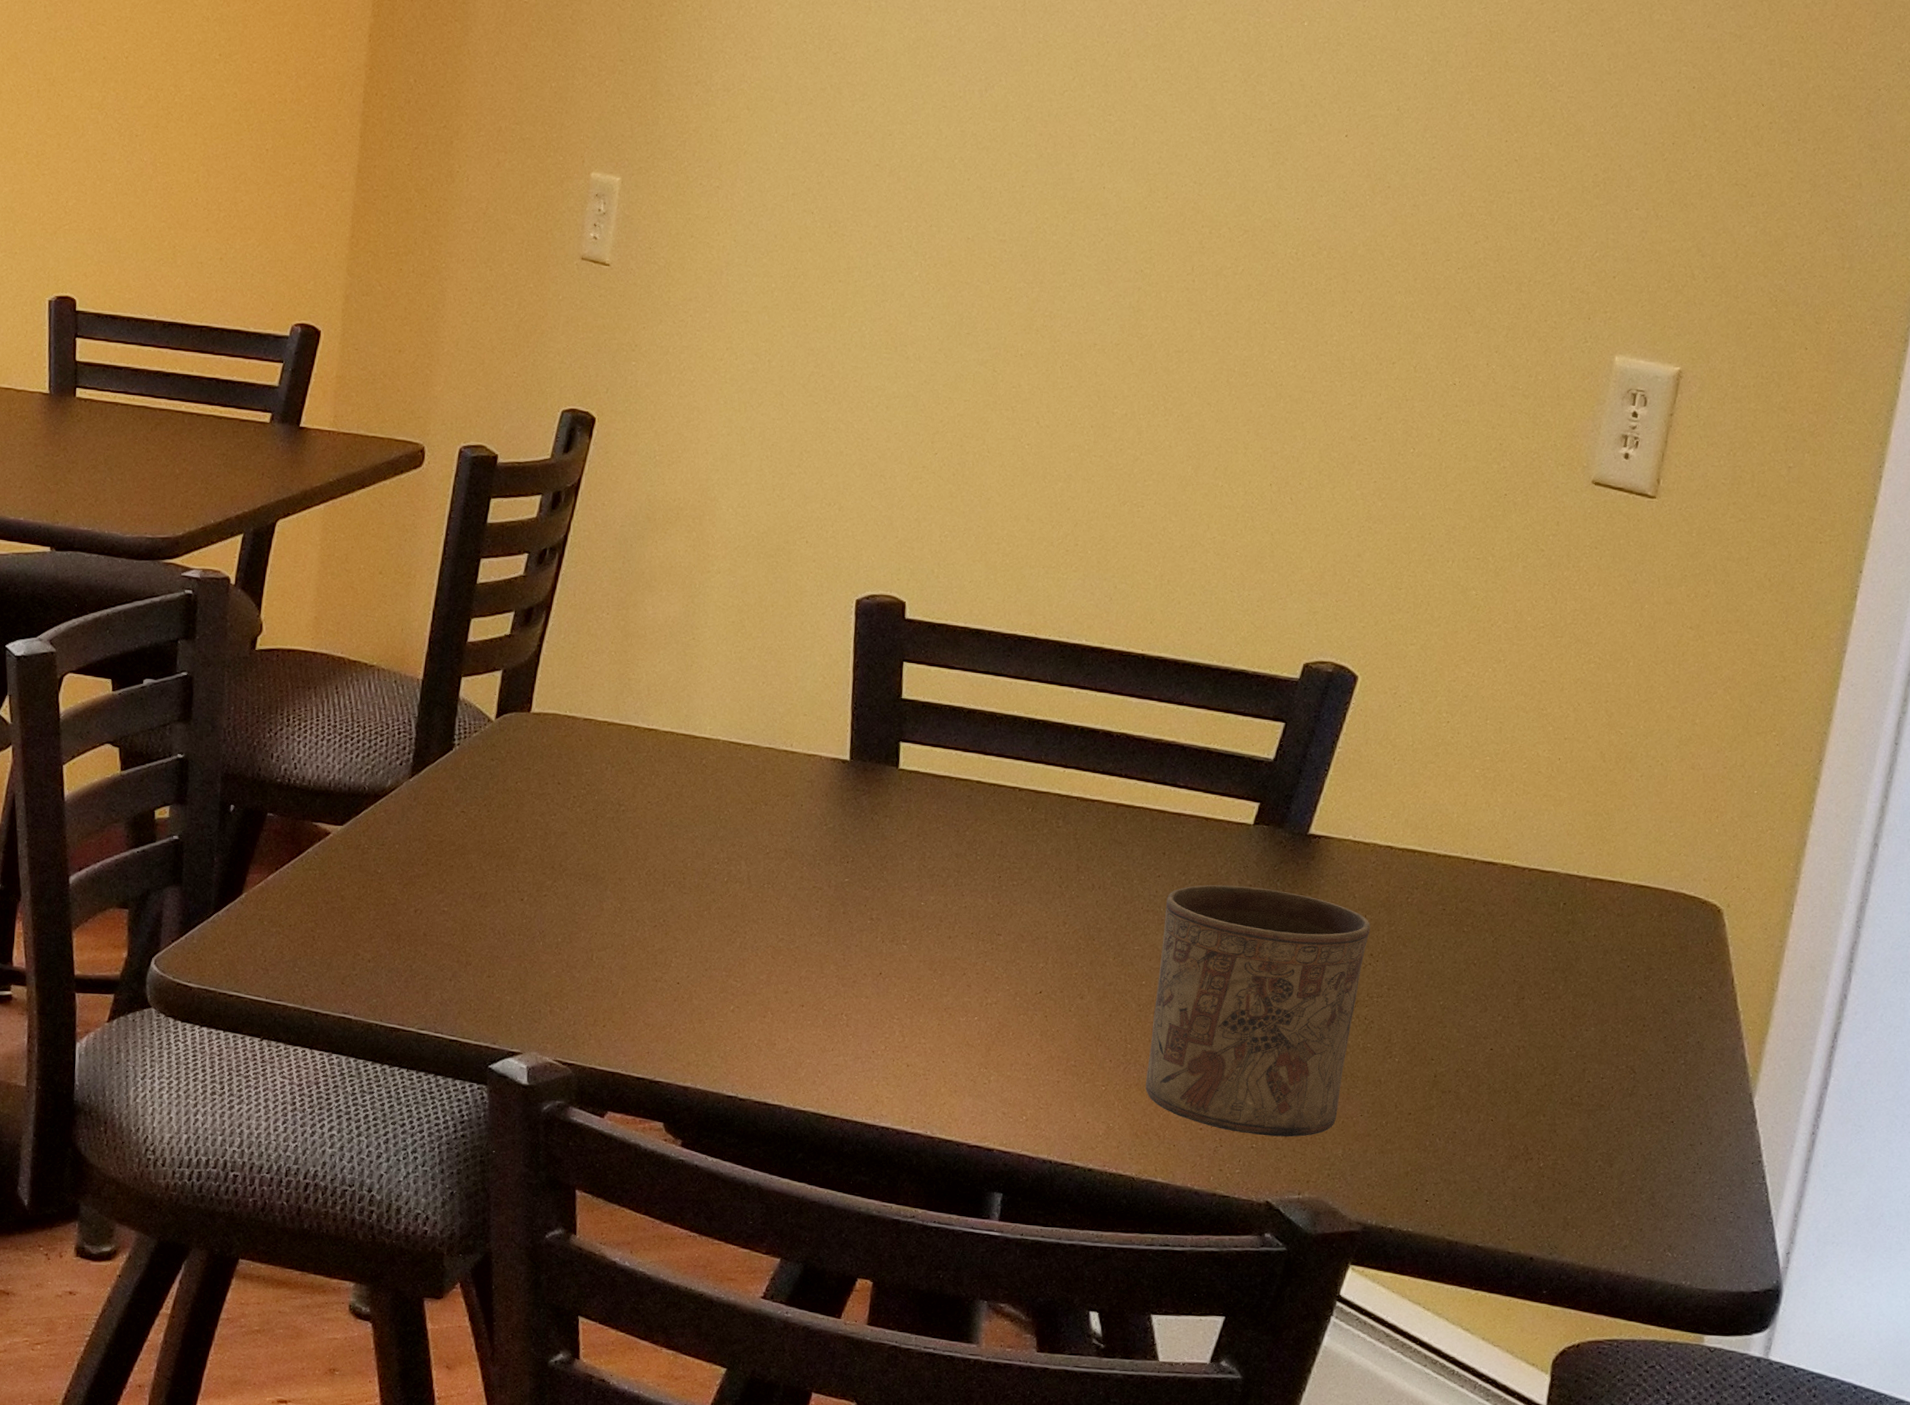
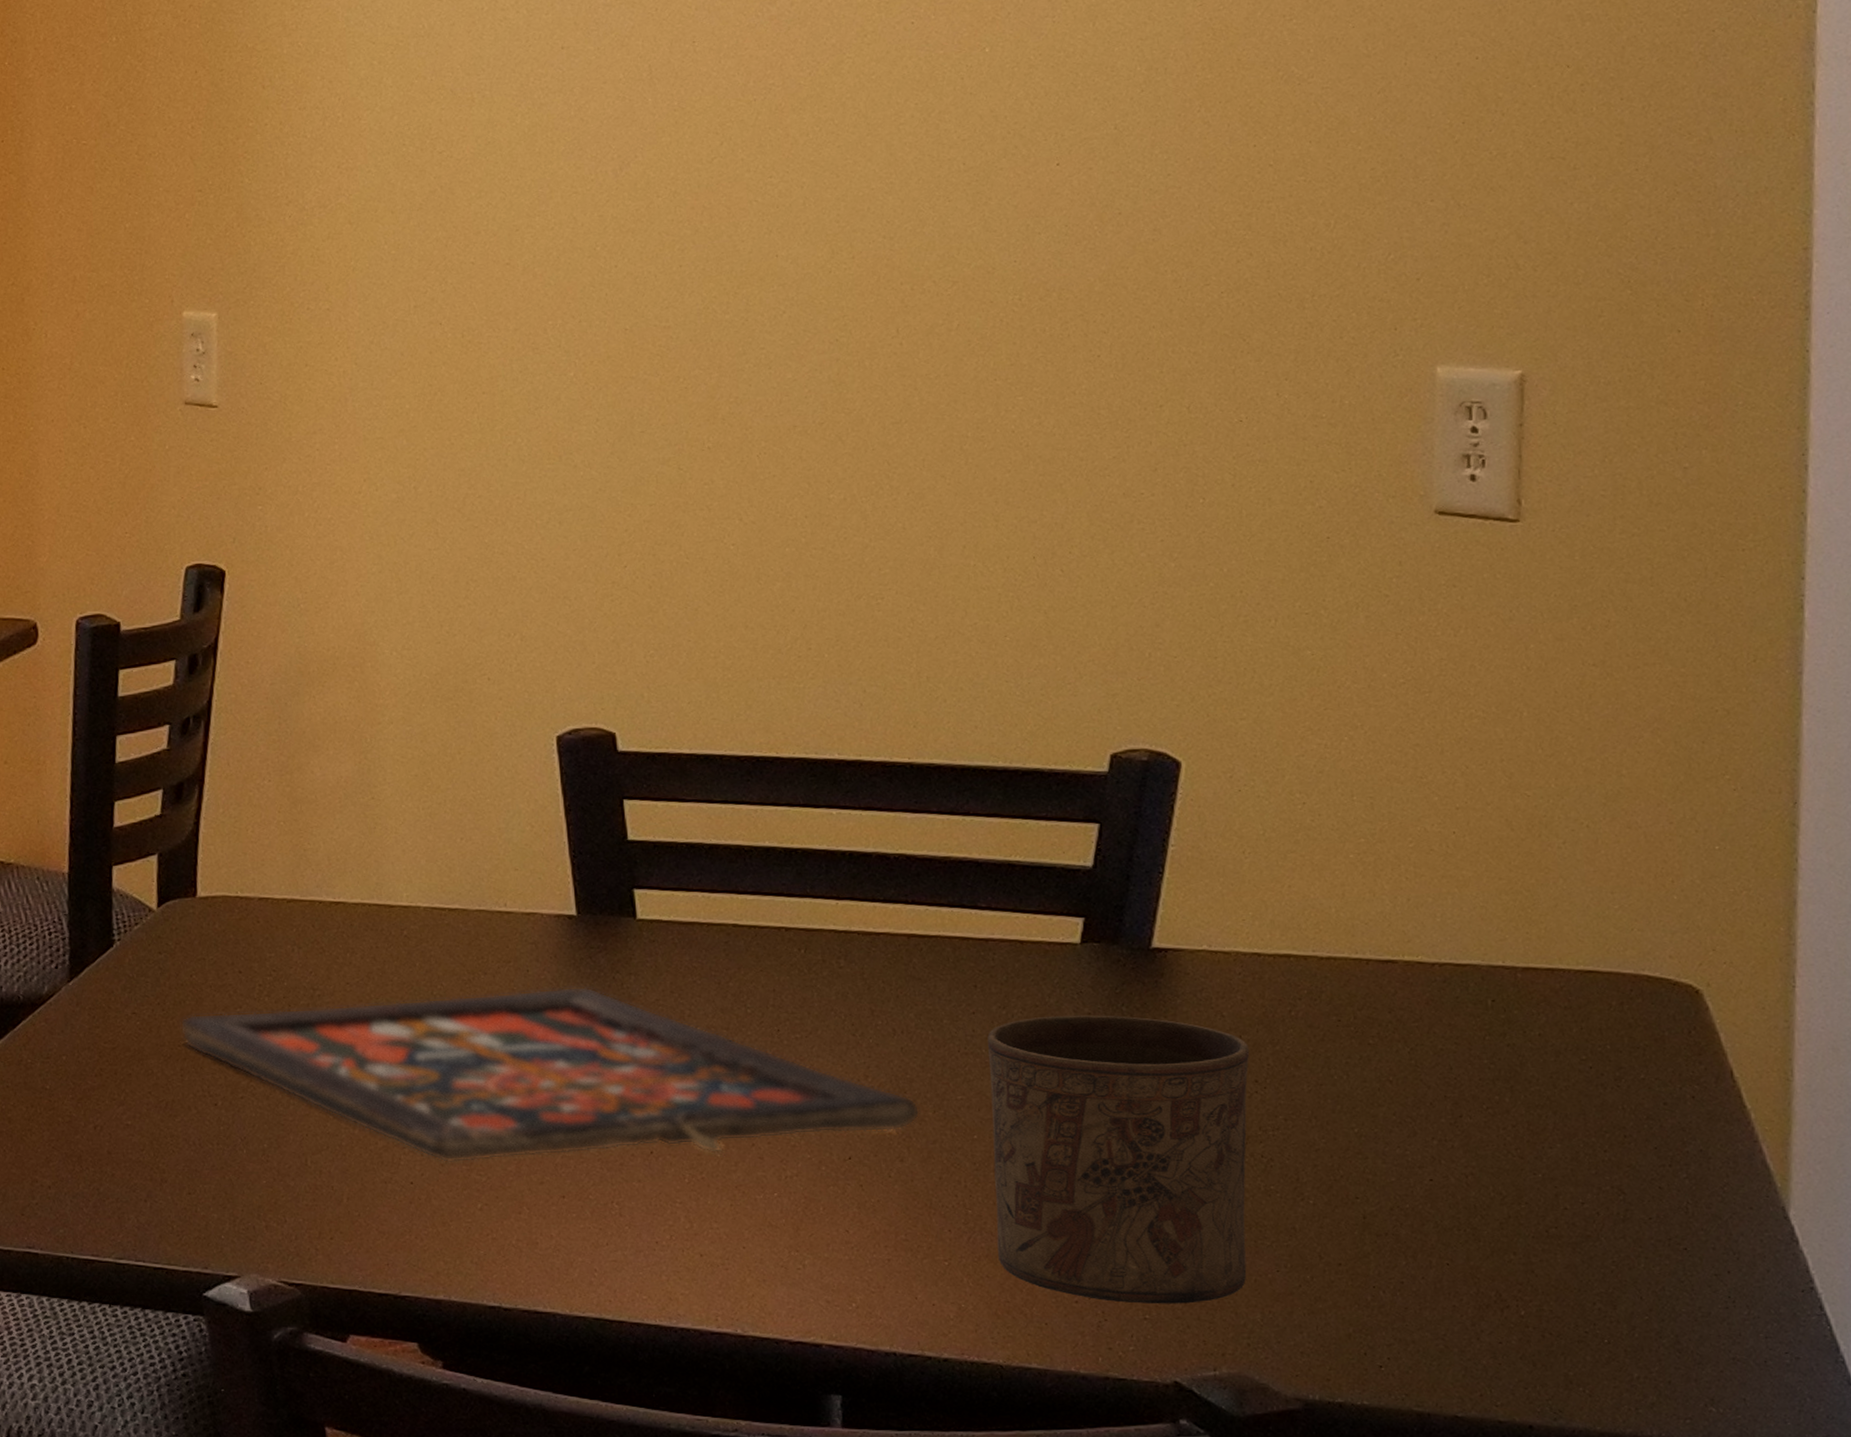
board game: none [501,817,1103,979] -> present [180,986,920,1163]

